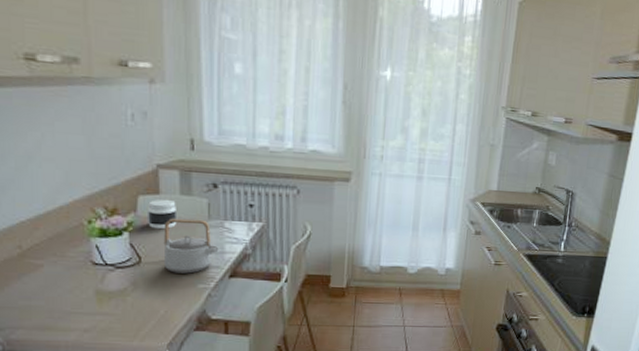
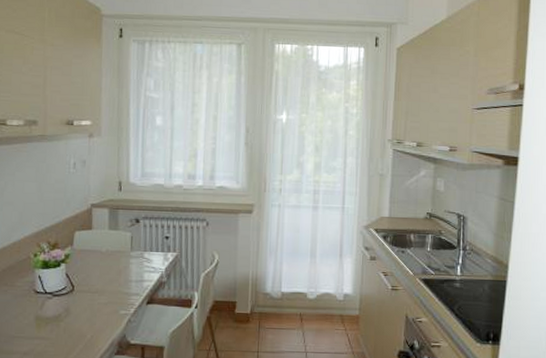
jar: present [148,199,178,230] -> none [81,234,106,261]
teapot: present [163,218,219,274] -> none [92,250,139,301]

